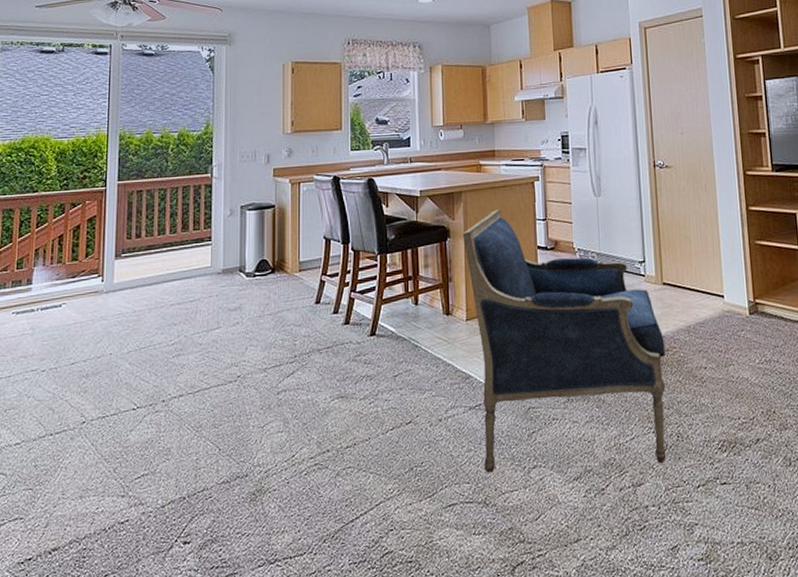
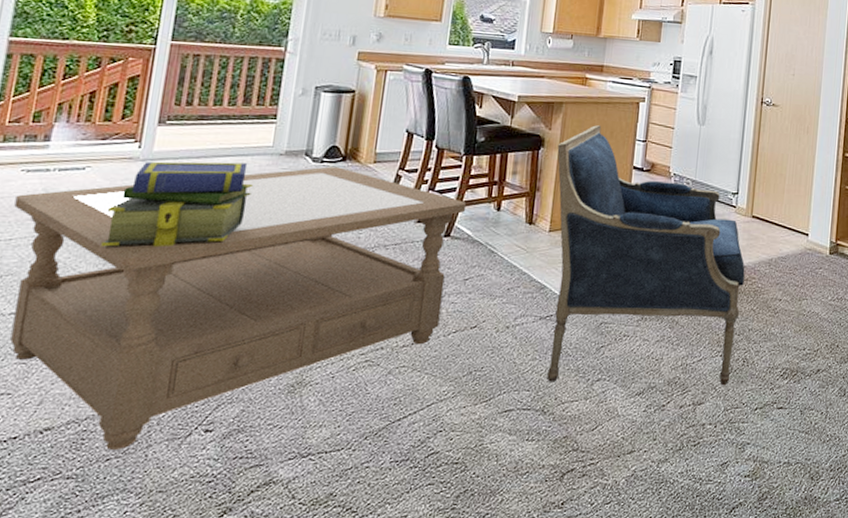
coffee table: none [10,279,387,566] -> present [10,166,467,450]
stack of books: none [81,285,198,376] -> present [101,161,253,247]

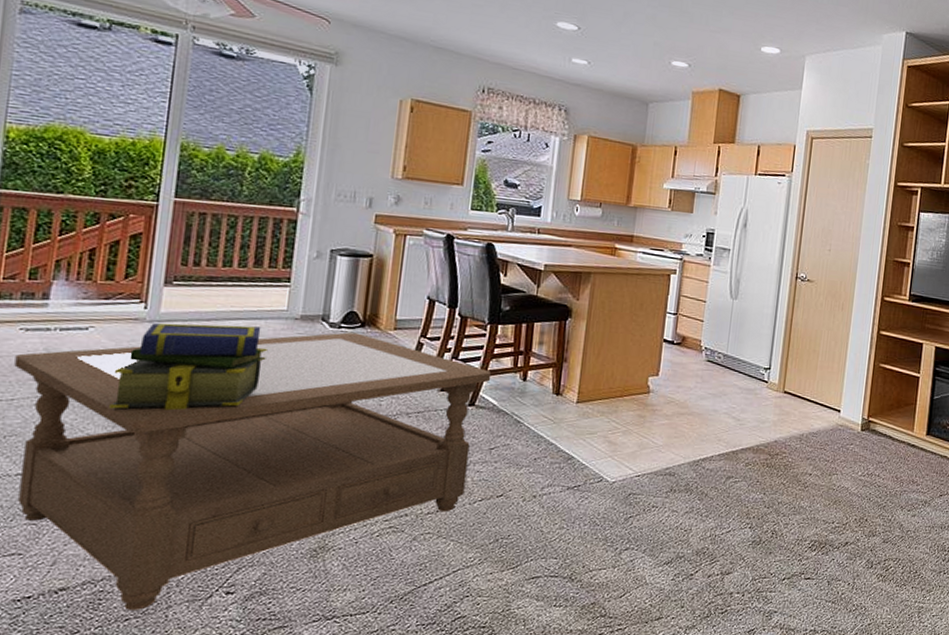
armchair: present [547,125,745,386] -> none [574,296,776,557]

